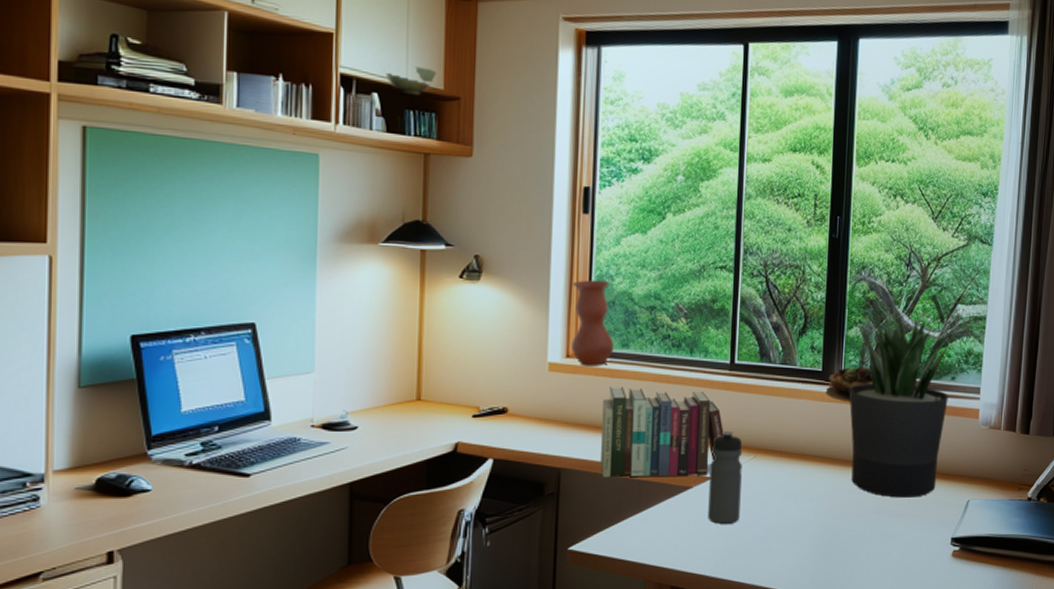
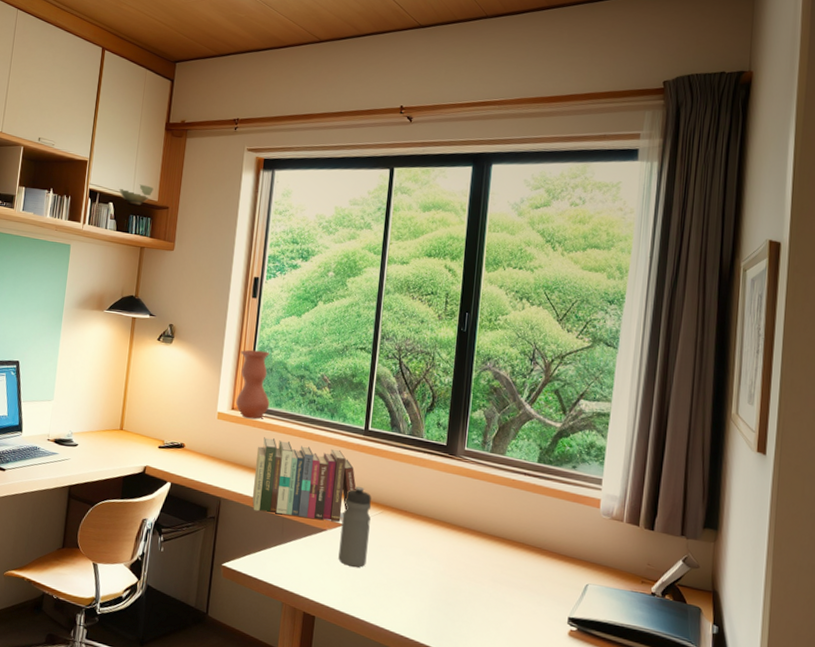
succulent plant: present [825,366,873,402] -> none [448,445,494,477]
planter: present [849,302,950,498] -> none [470,390,572,573]

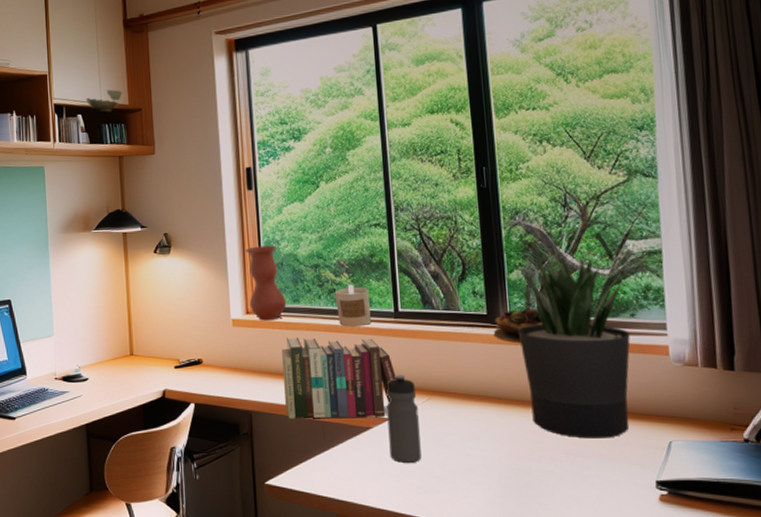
candle: none [313,398,345,438] -> present [334,284,372,327]
succulent plant: none [448,445,494,477] -> present [493,307,543,344]
planter: none [470,390,572,573] -> present [518,245,631,439]

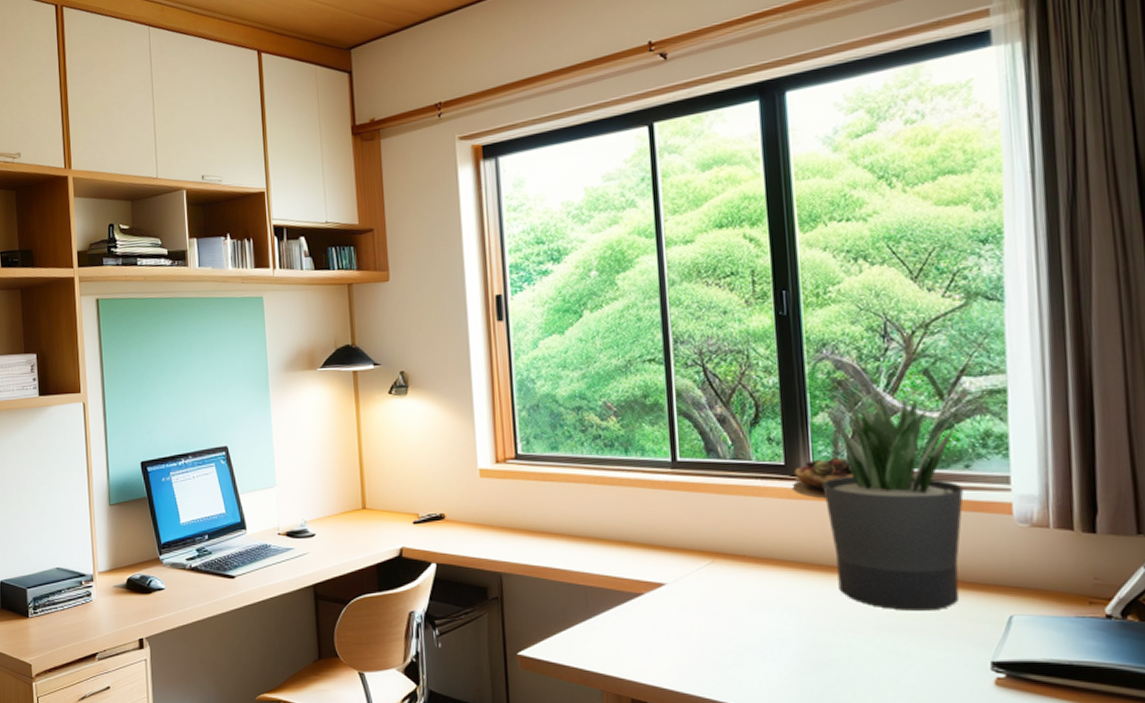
bowl: present [85,89,123,114] -> none [309,207,352,236]
vase: present [245,245,287,321] -> none [494,384,543,471]
books: present [281,338,397,420] -> none [536,490,674,583]
candle: present [334,284,372,327] -> none [600,429,645,479]
water bottle: present [386,375,422,463] -> none [661,534,703,634]

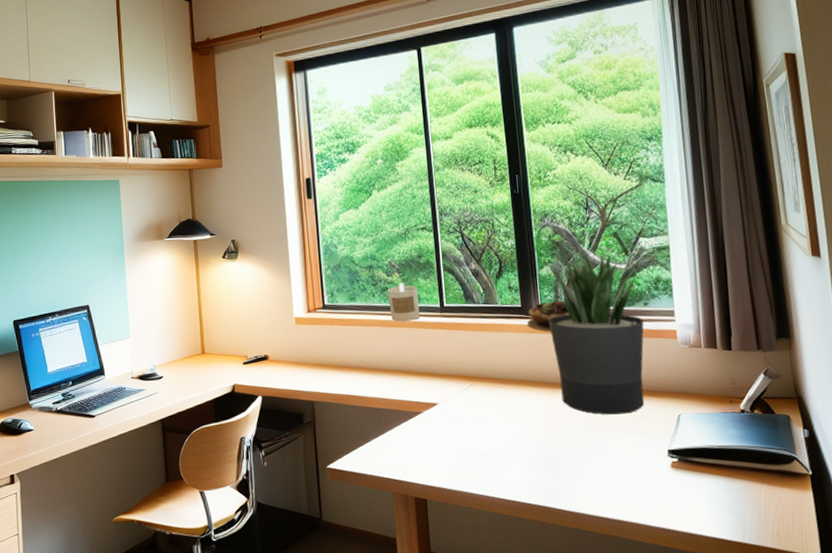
candle: none [600,429,645,479] -> present [386,282,421,322]

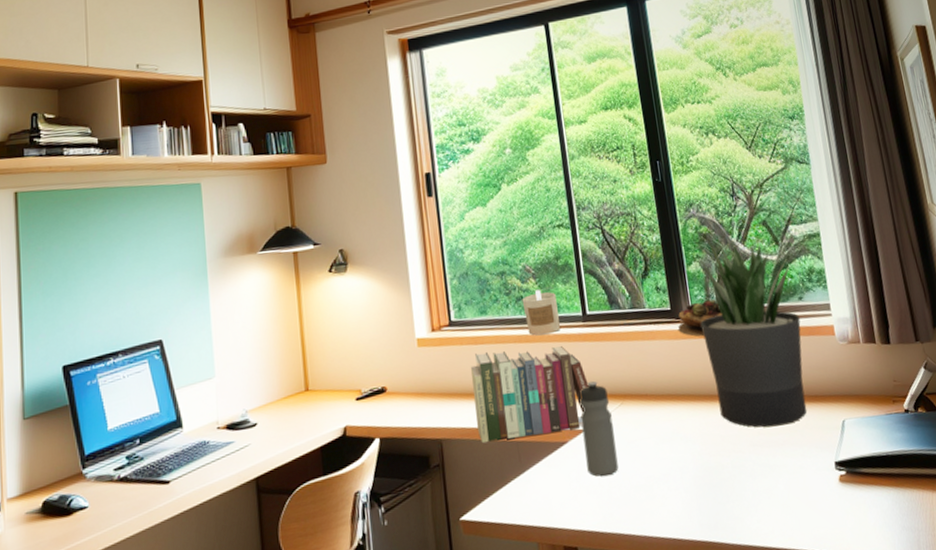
books: none [339,332,443,408] -> present [470,346,589,444]
water bottle: none [434,364,466,443] -> present [579,381,619,476]

